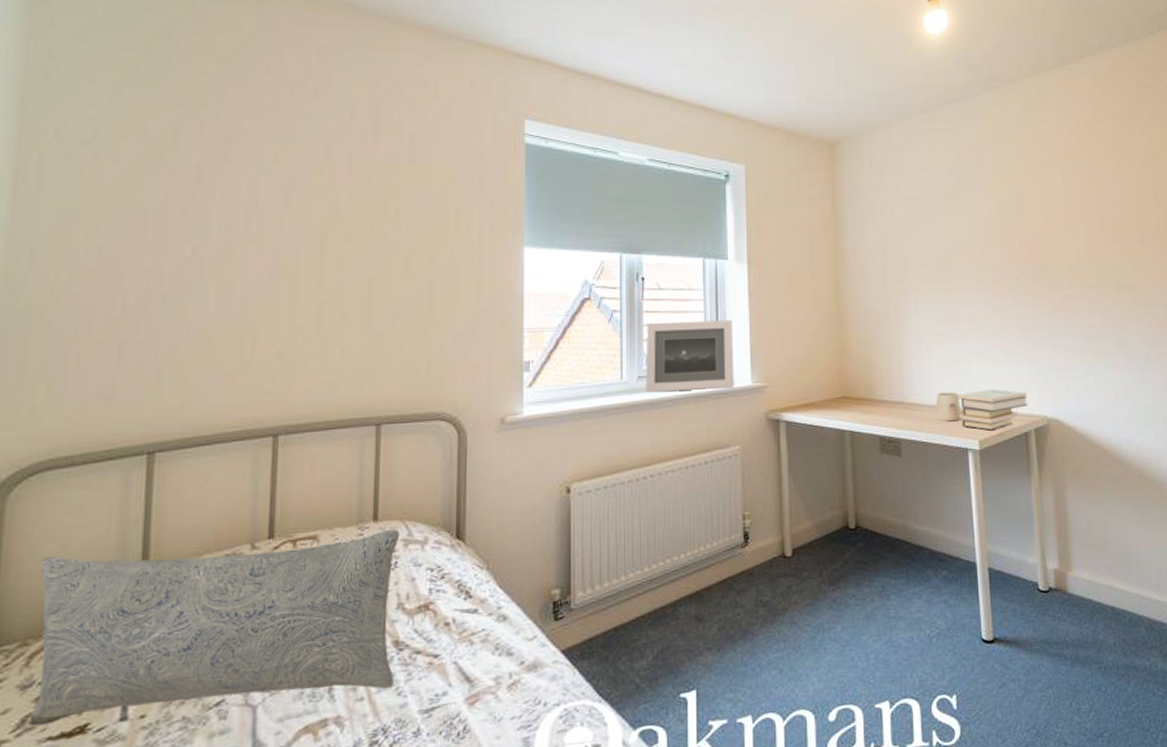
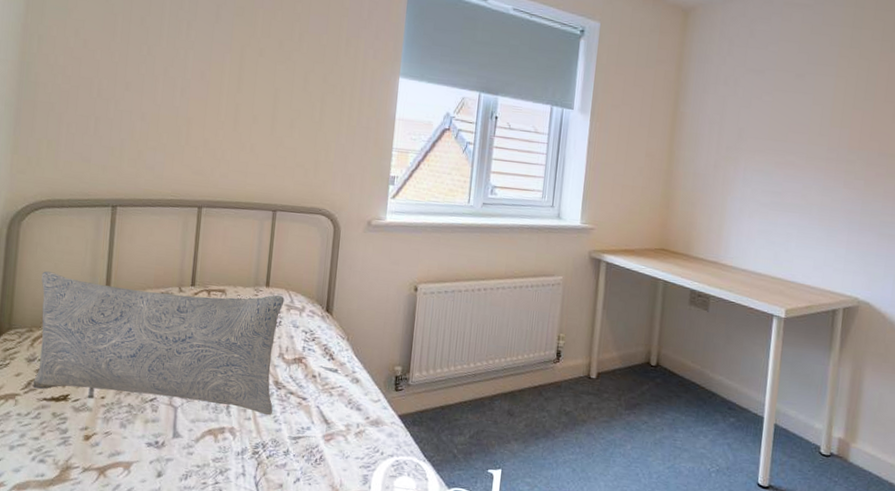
picture frame: present [645,320,734,393] -> none [488,158,571,226]
mug: present [936,391,963,422] -> none [748,259,775,288]
books: present [956,389,1027,431] -> none [770,263,841,303]

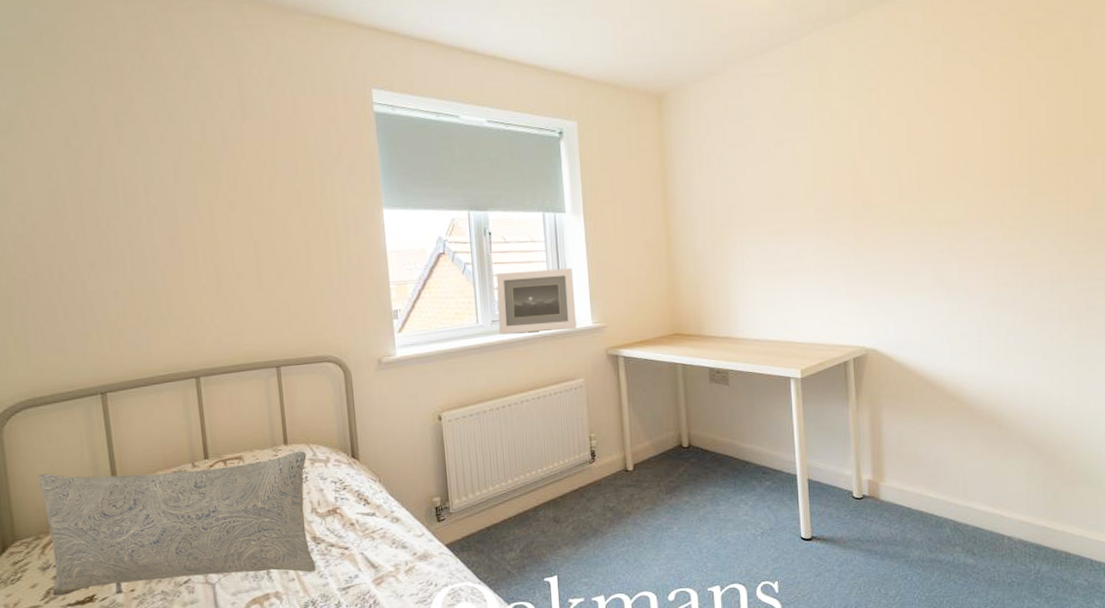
picture frame: none [488,158,571,226] -> present [496,268,577,335]

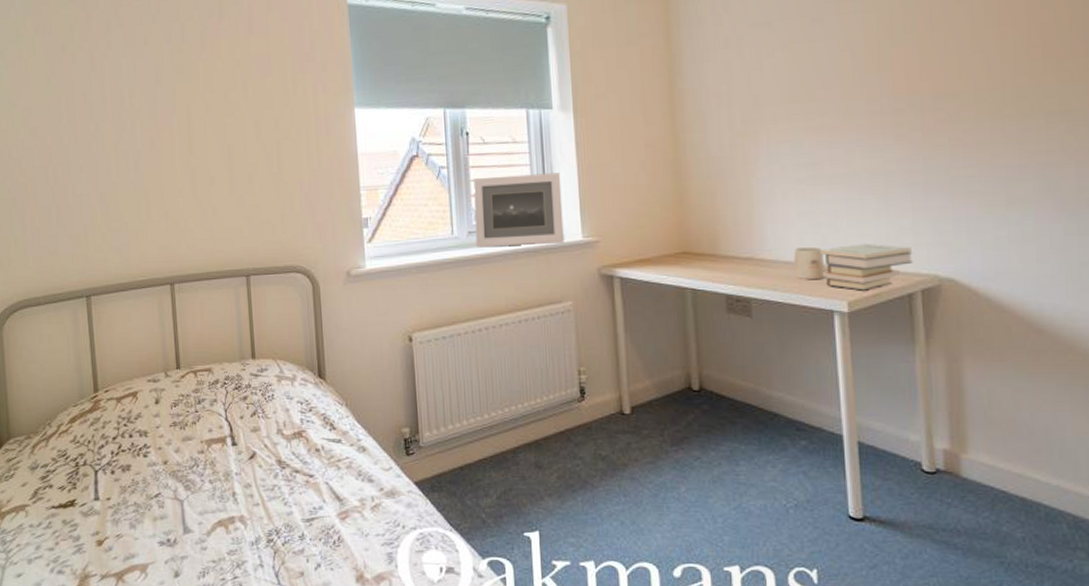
pillow: present [38,451,316,597] -> none [30,367,280,499]
mug: none [761,327,786,354] -> present [794,246,828,280]
books: none [780,323,847,361] -> present [819,244,912,291]

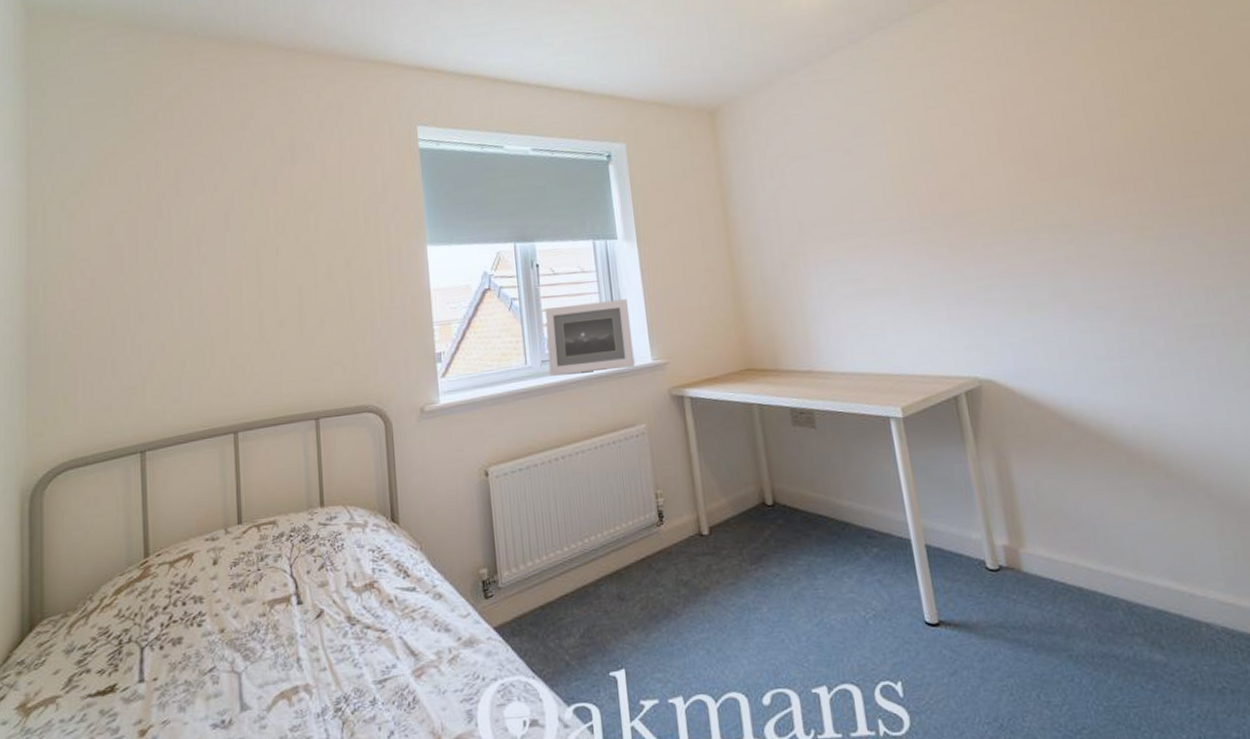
mug: present [794,246,828,280] -> none [848,357,880,389]
books: present [819,244,912,291] -> none [870,351,954,397]

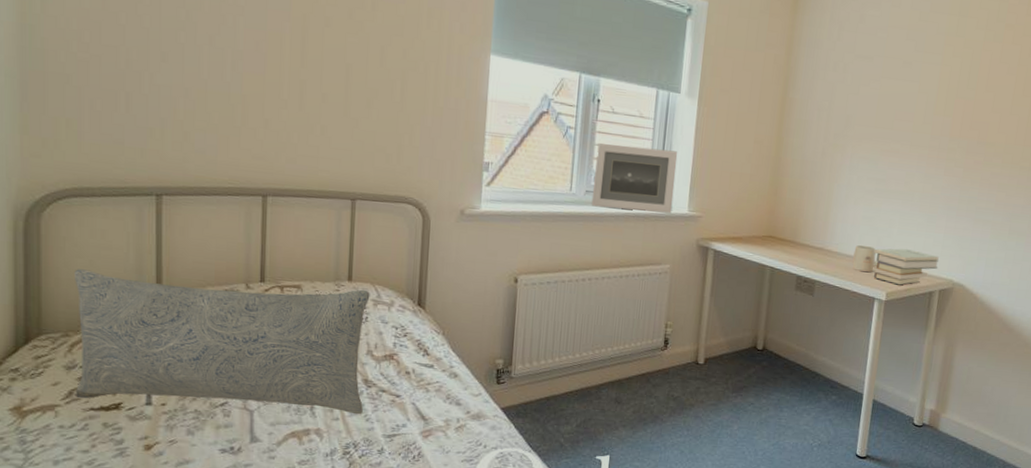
pillow: none [72,514,350,685] -> present [75,269,370,415]
mug: none [848,357,880,389] -> present [852,244,877,273]
books: none [870,351,954,397] -> present [873,248,939,286]

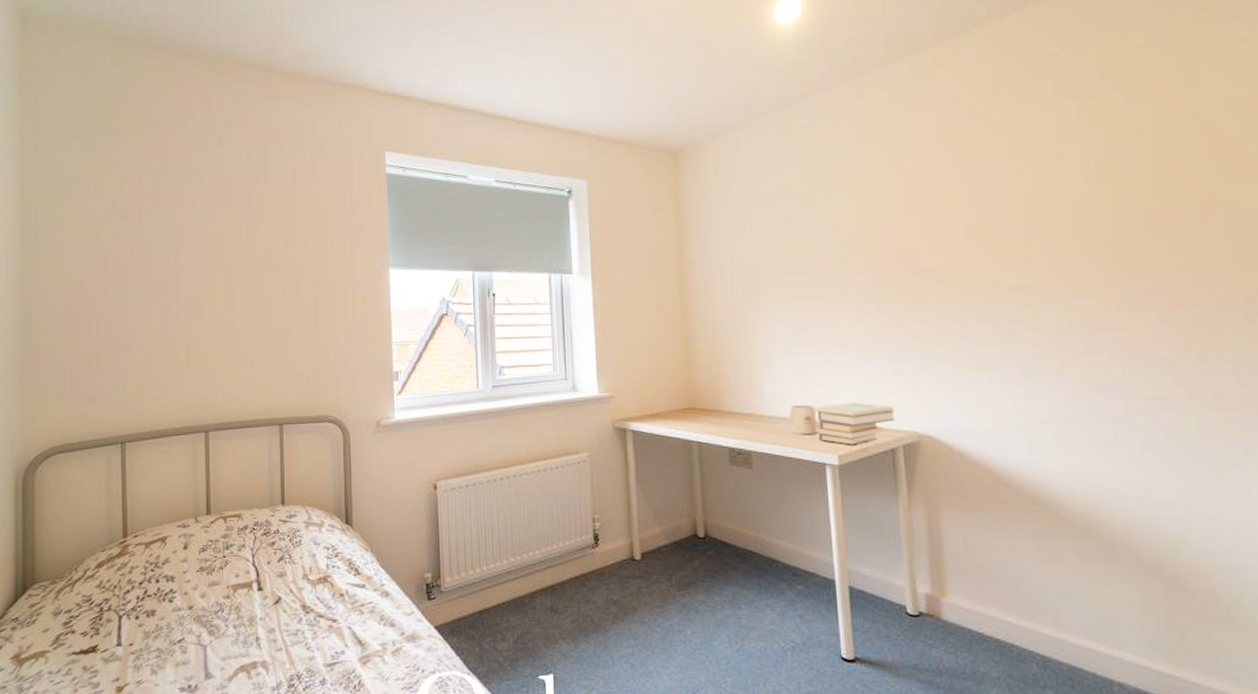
pillow: present [75,269,370,415] -> none [60,513,303,644]
picture frame: present [591,143,678,214] -> none [498,332,582,401]

